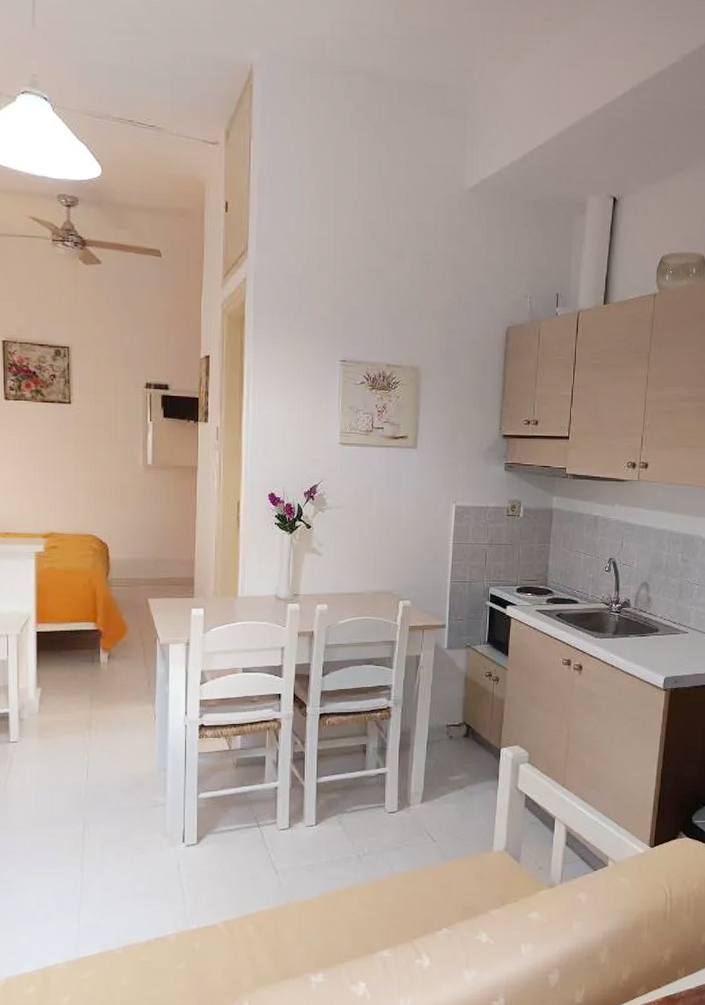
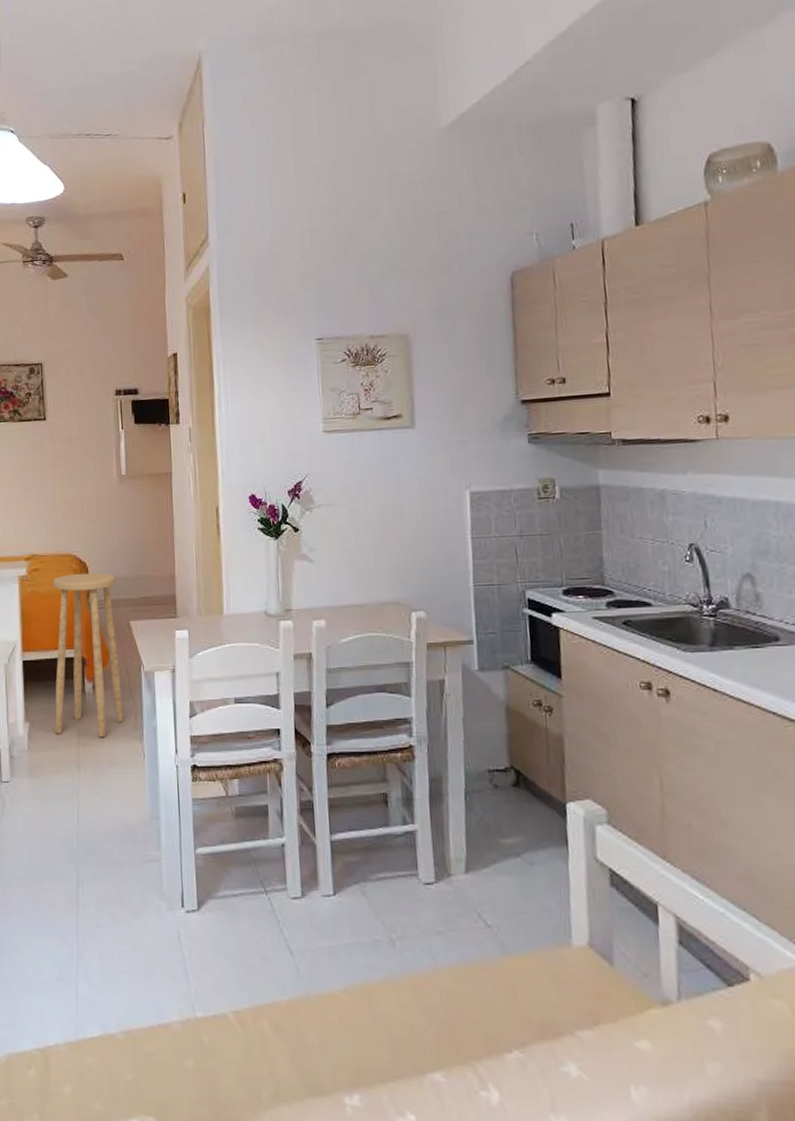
stool: none [67,553,137,702] -> present [52,572,124,738]

